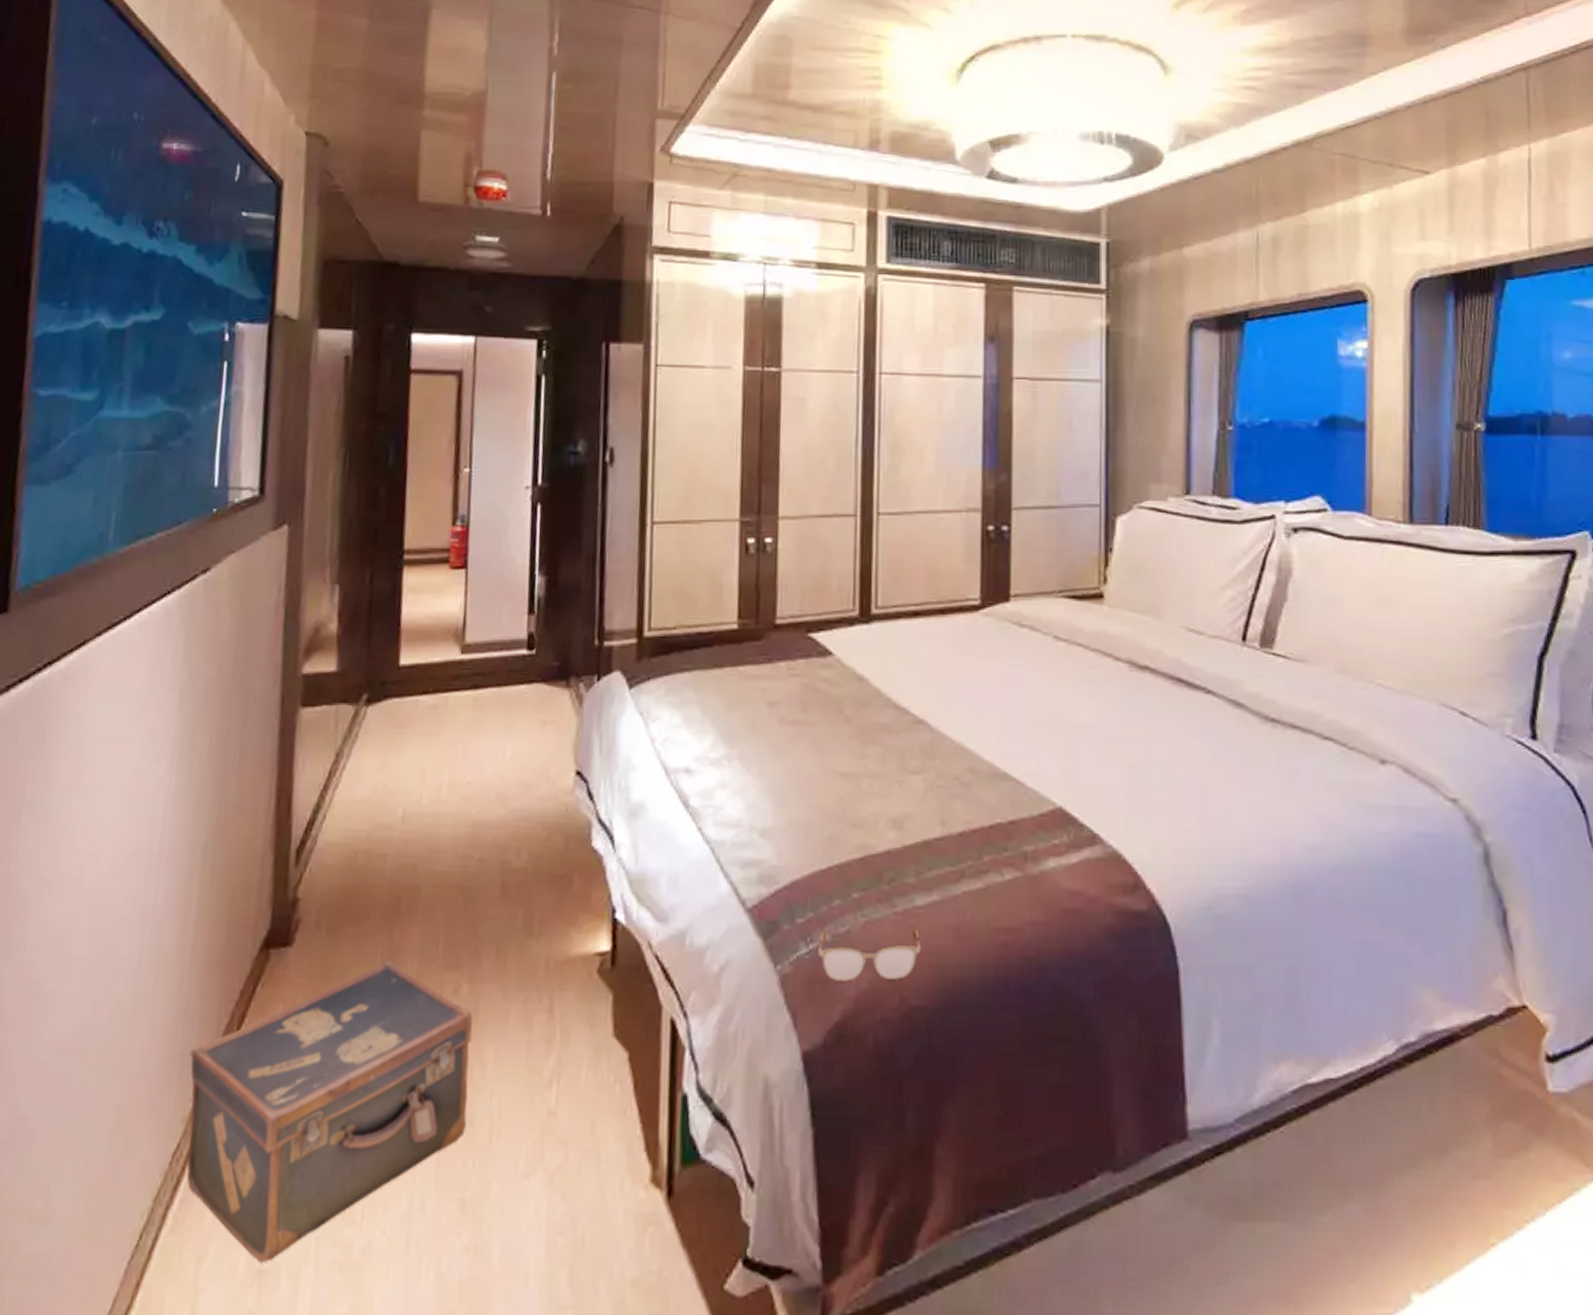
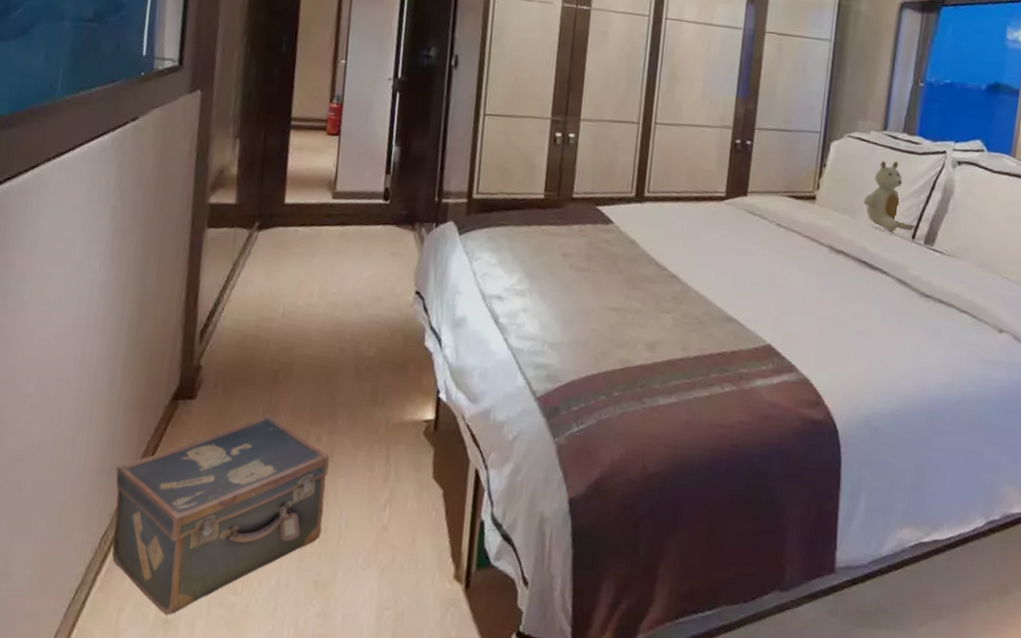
eyeglasses: present [818,929,921,981] -> none [586,417,660,454]
stuffed bear: none [1170,535,1244,634] -> present [864,160,915,232]

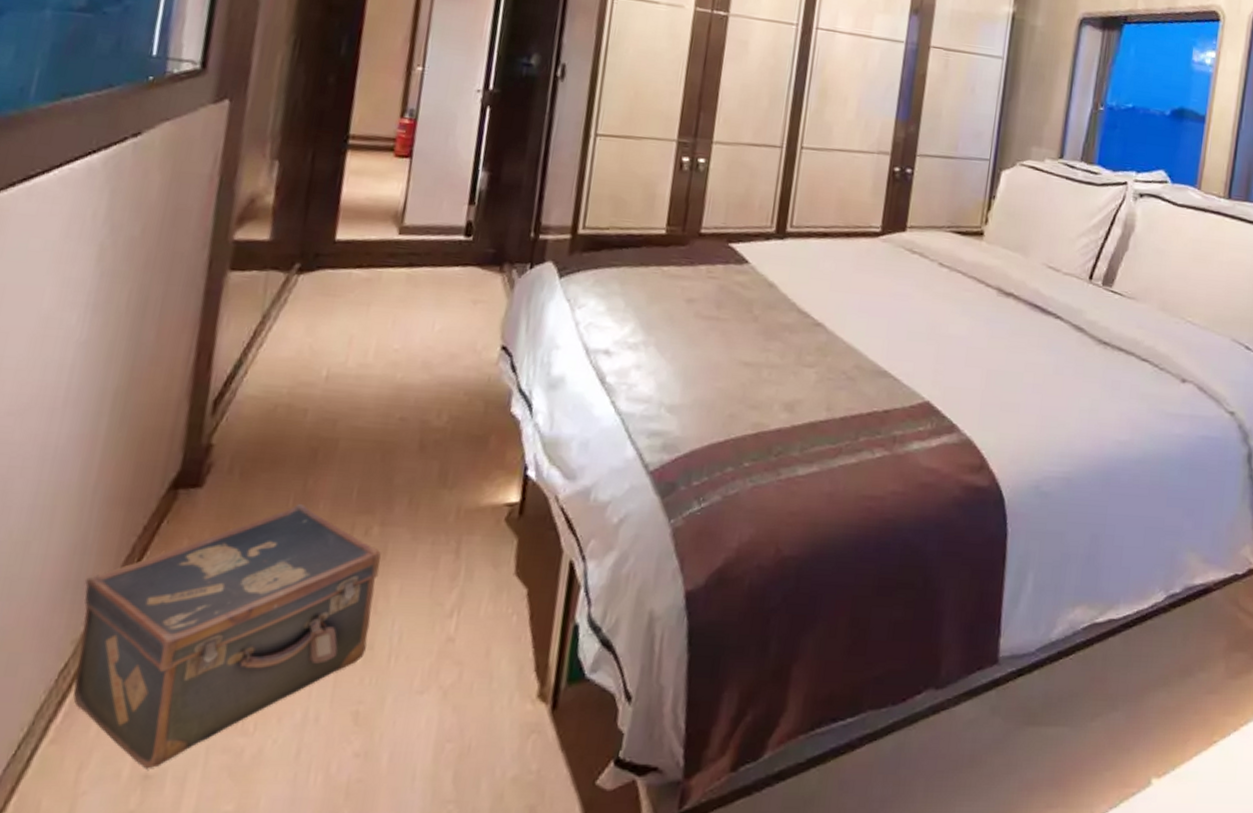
stuffed bear: present [864,160,915,232] -> none [1037,192,1093,272]

